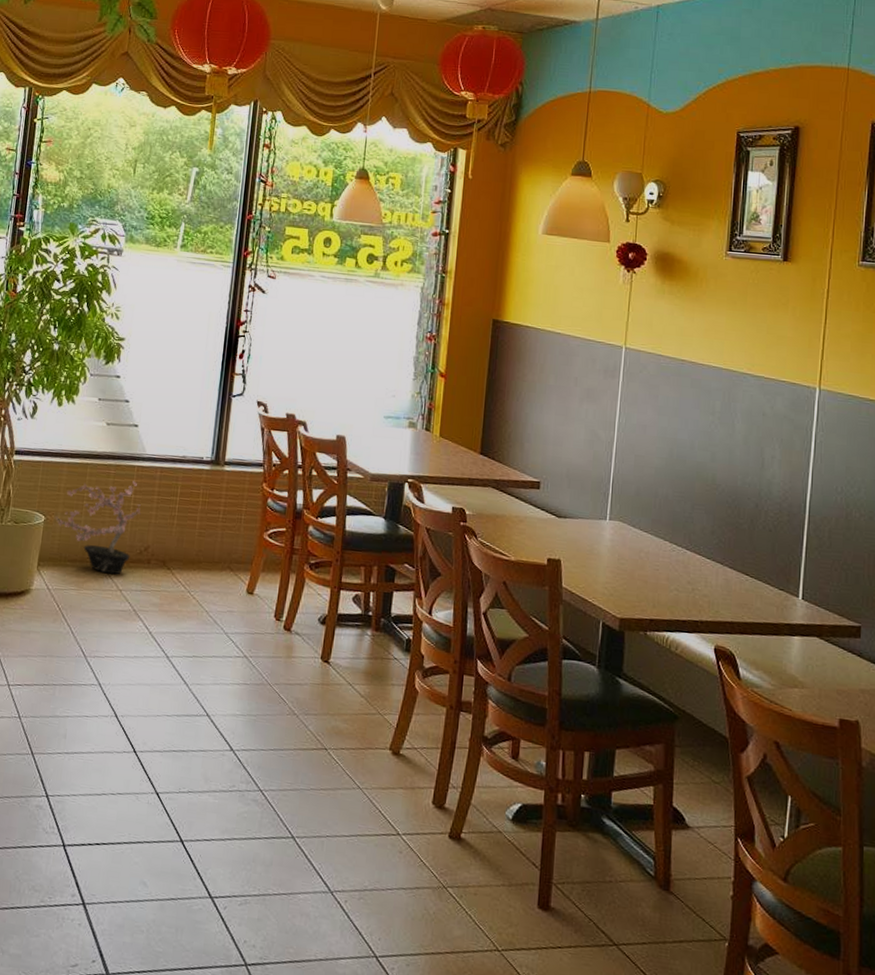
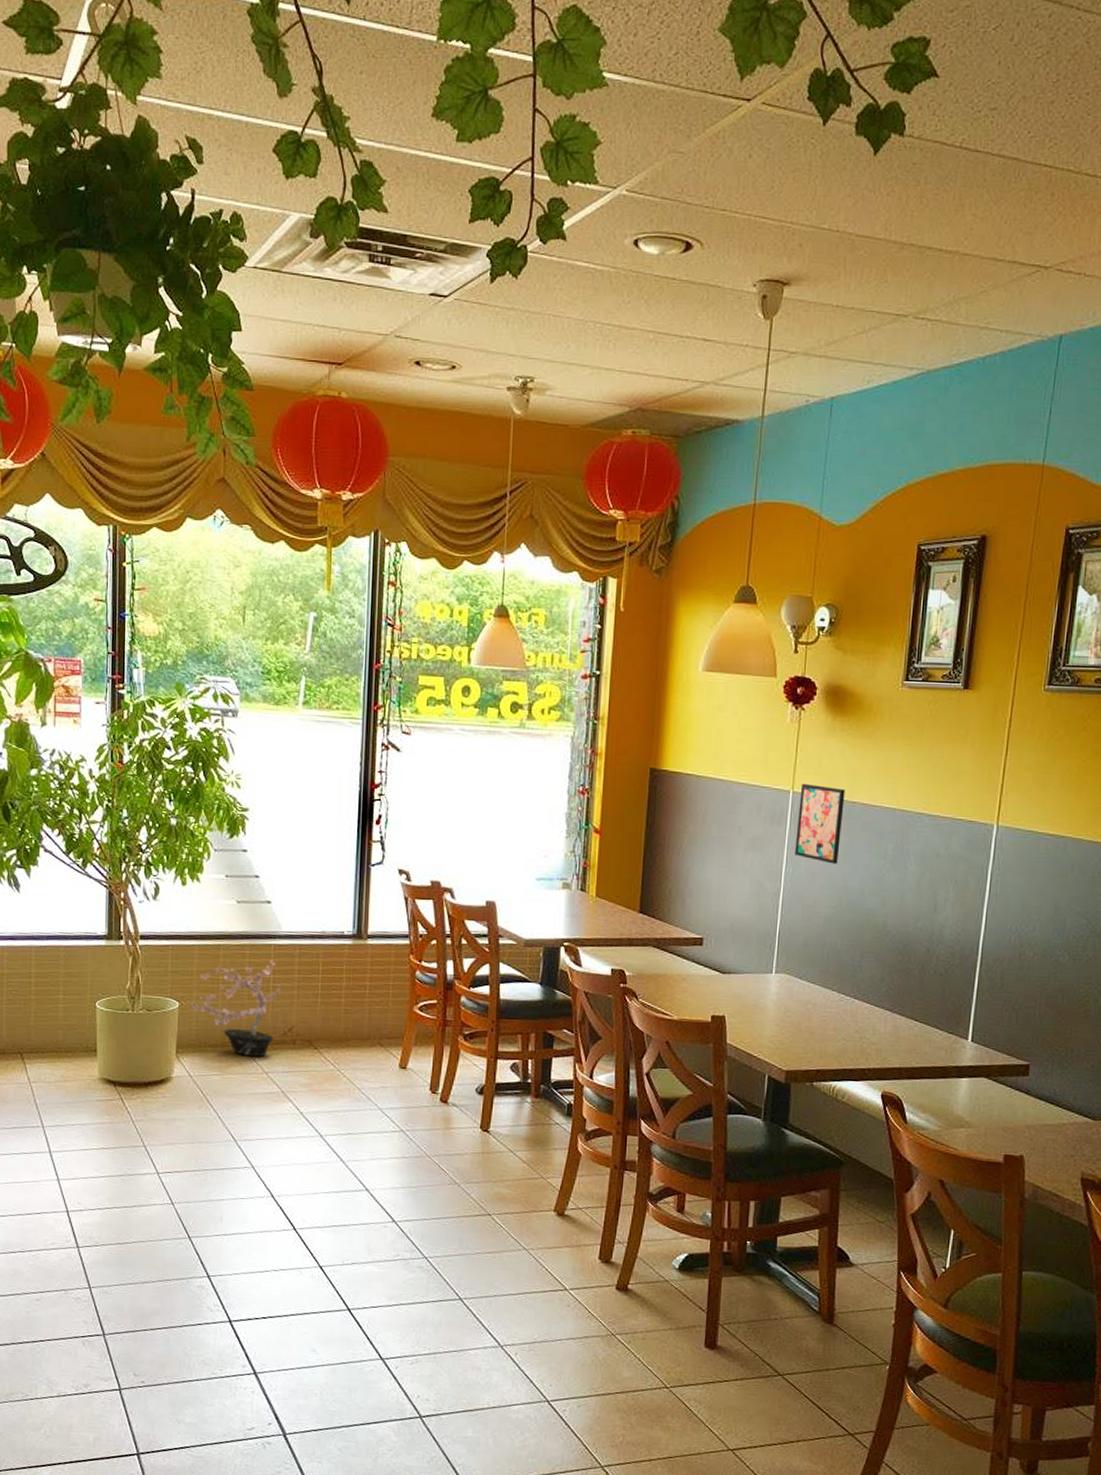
wall art: none [627,341,675,418] -> present [794,784,845,864]

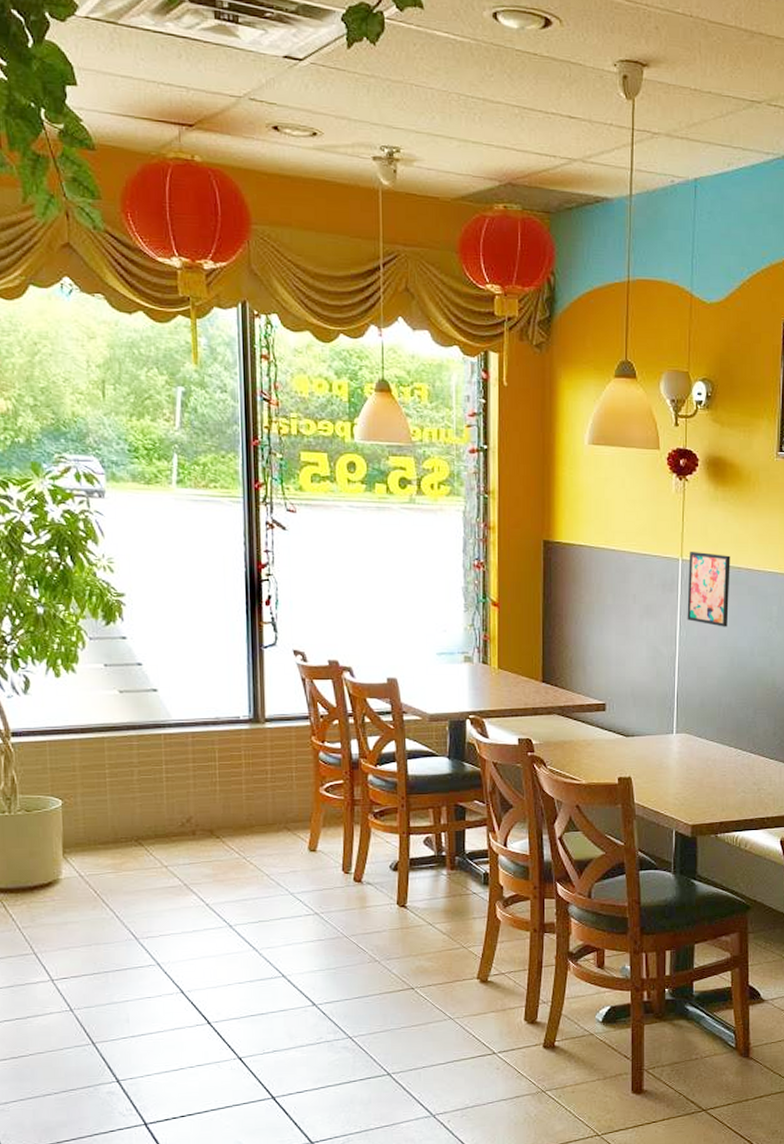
potted plant: present [190,959,282,1058] -> none [74,749,176,852]

